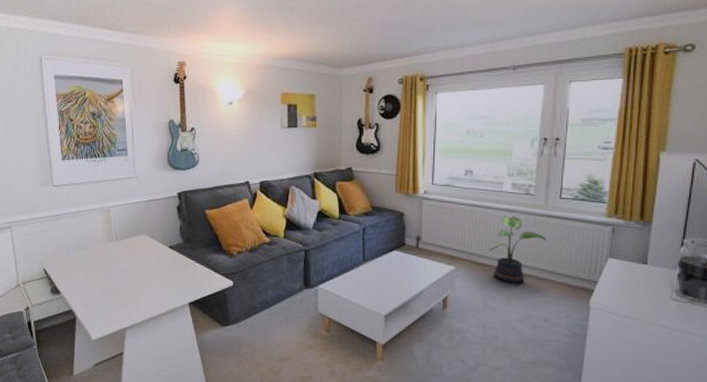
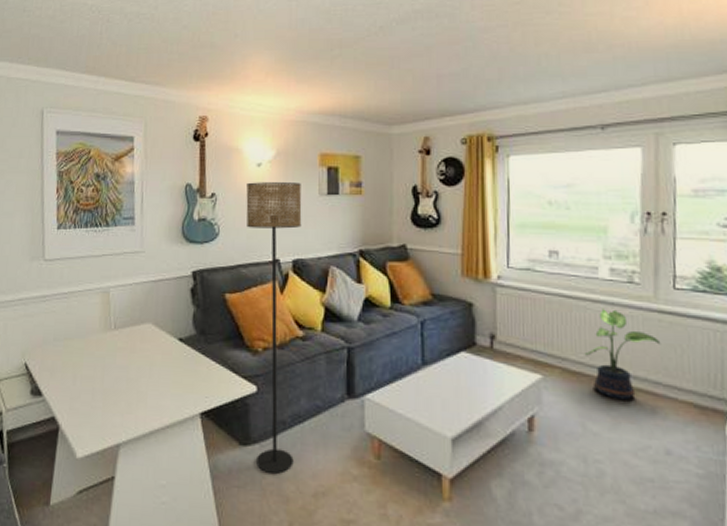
floor lamp: none [220,118,267,346] -> present [246,182,302,474]

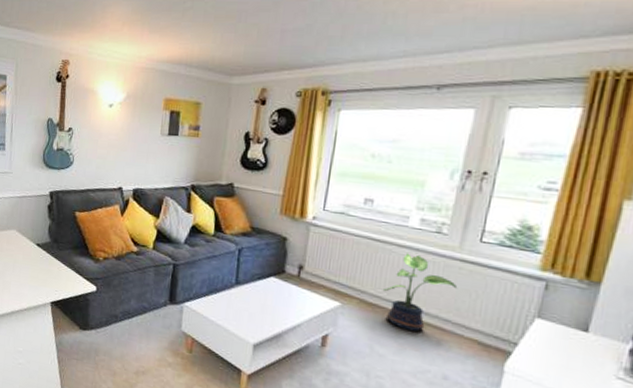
floor lamp: present [246,182,302,474] -> none [92,120,146,354]

